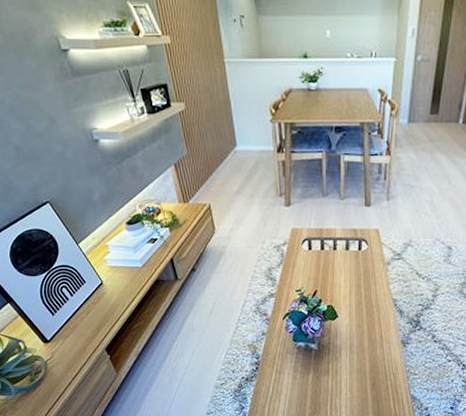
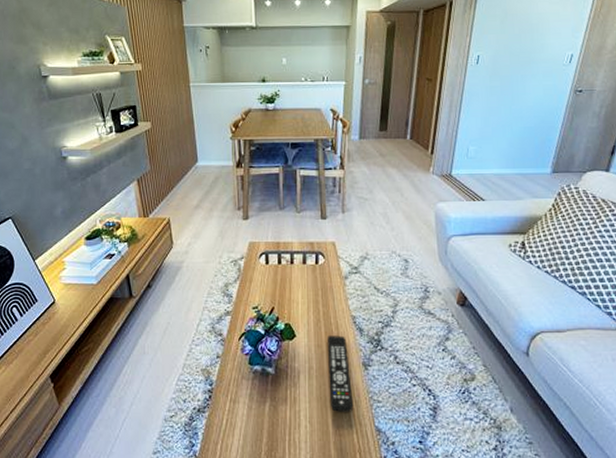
remote control: none [369,316,391,383] -> present [328,335,354,412]

